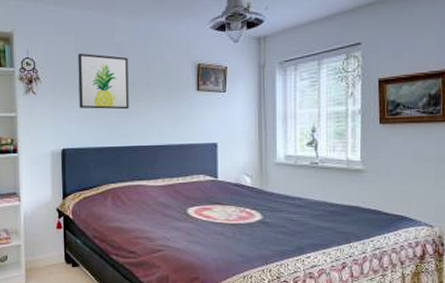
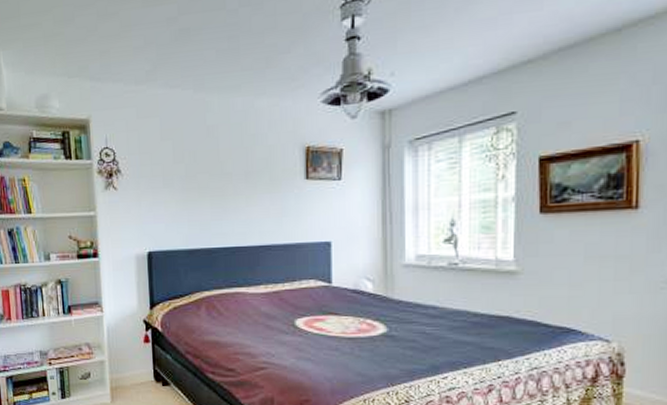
wall art: present [78,53,129,110] -> none [163,139,225,205]

